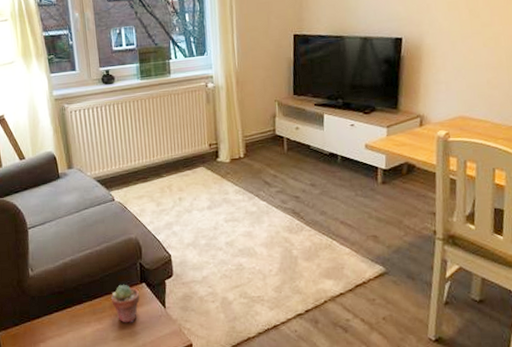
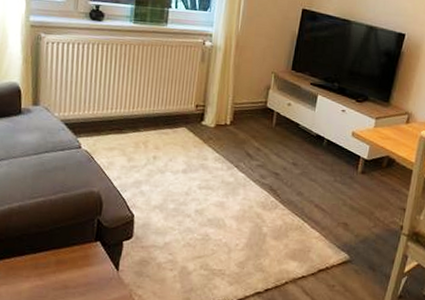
potted succulent: present [110,284,140,323] -> none [58,239,92,283]

